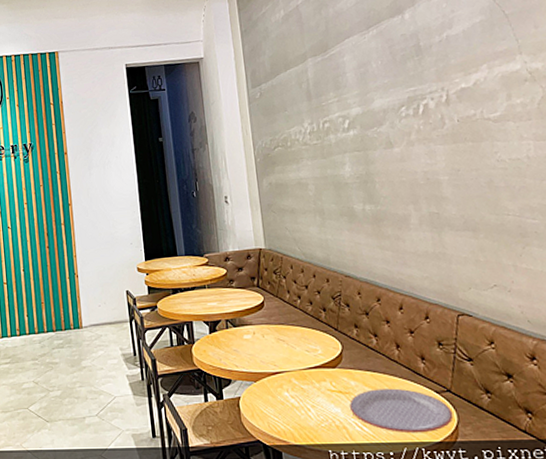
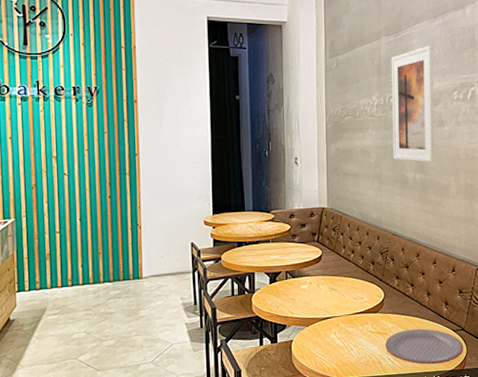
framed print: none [320,59,387,191] -> present [391,45,435,163]

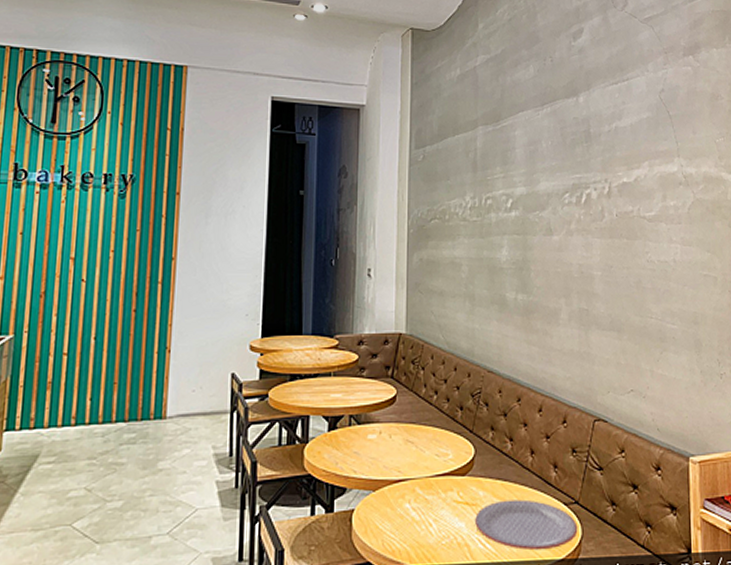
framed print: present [391,45,435,163] -> none [489,137,542,280]

